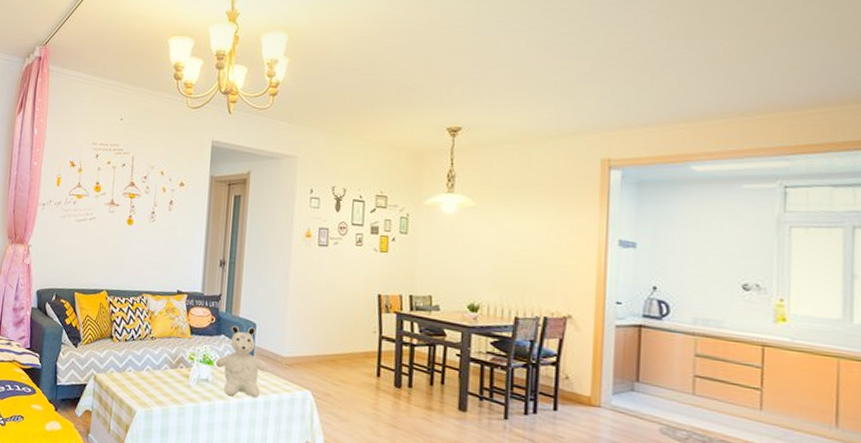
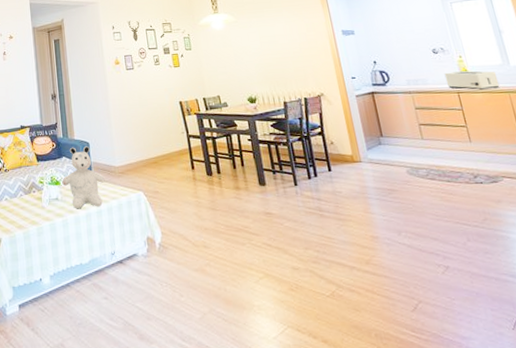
toaster: none [750,317,829,350] -> present [444,70,500,90]

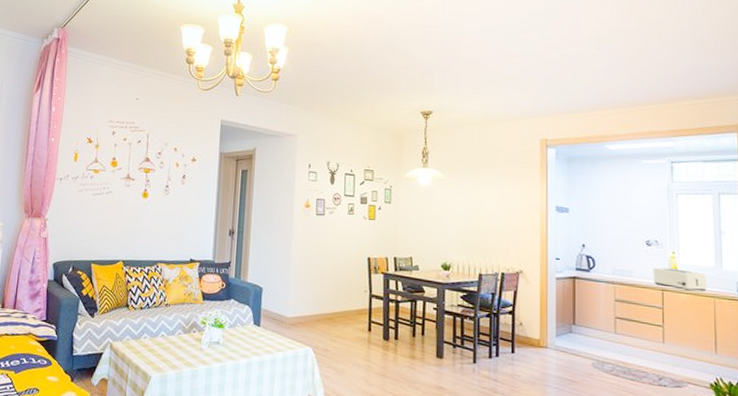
stuffed animal: present [62,146,105,209] -> none [226,290,273,358]

